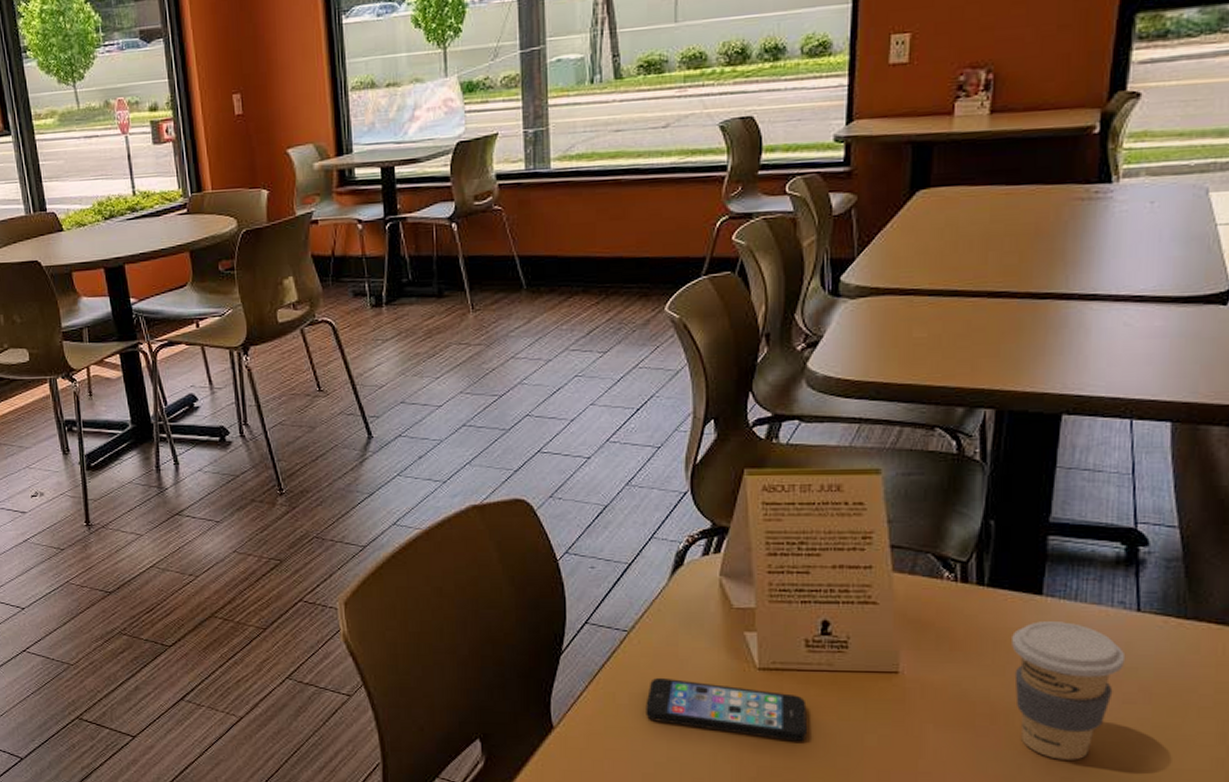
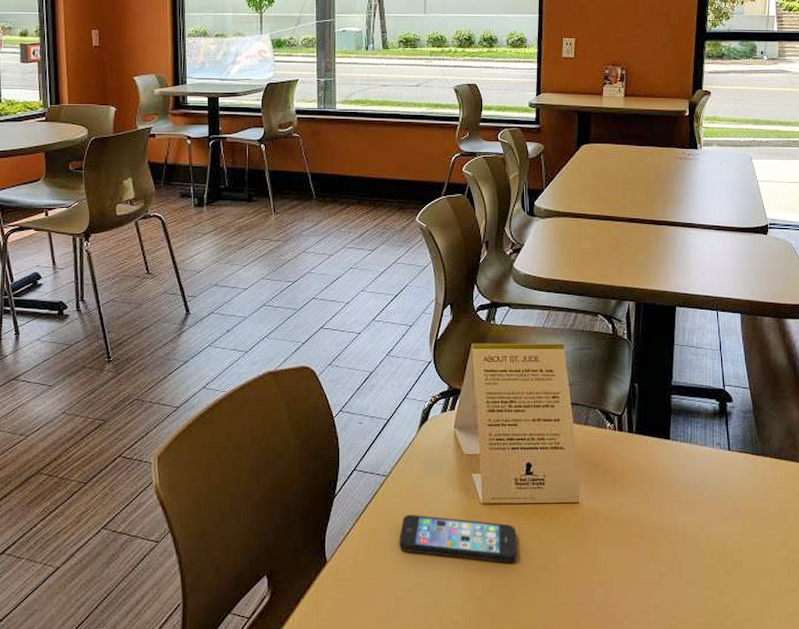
coffee cup: present [1012,621,1126,760] -> none [652,459,723,567]

